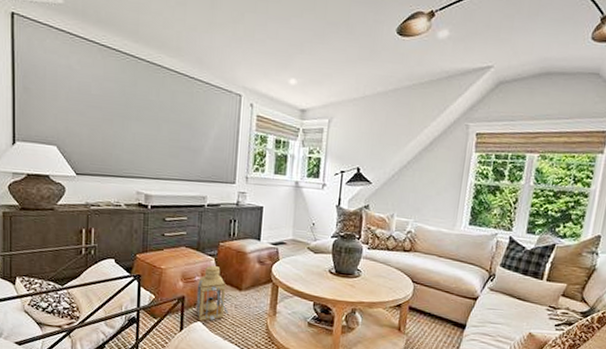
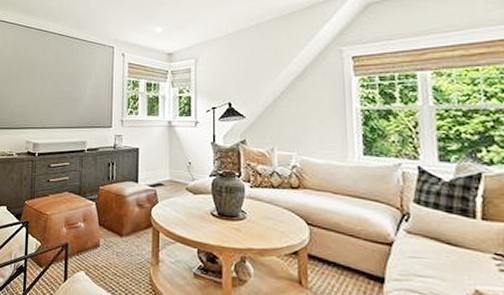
lantern: present [196,265,229,322] -> none [79,209,111,271]

